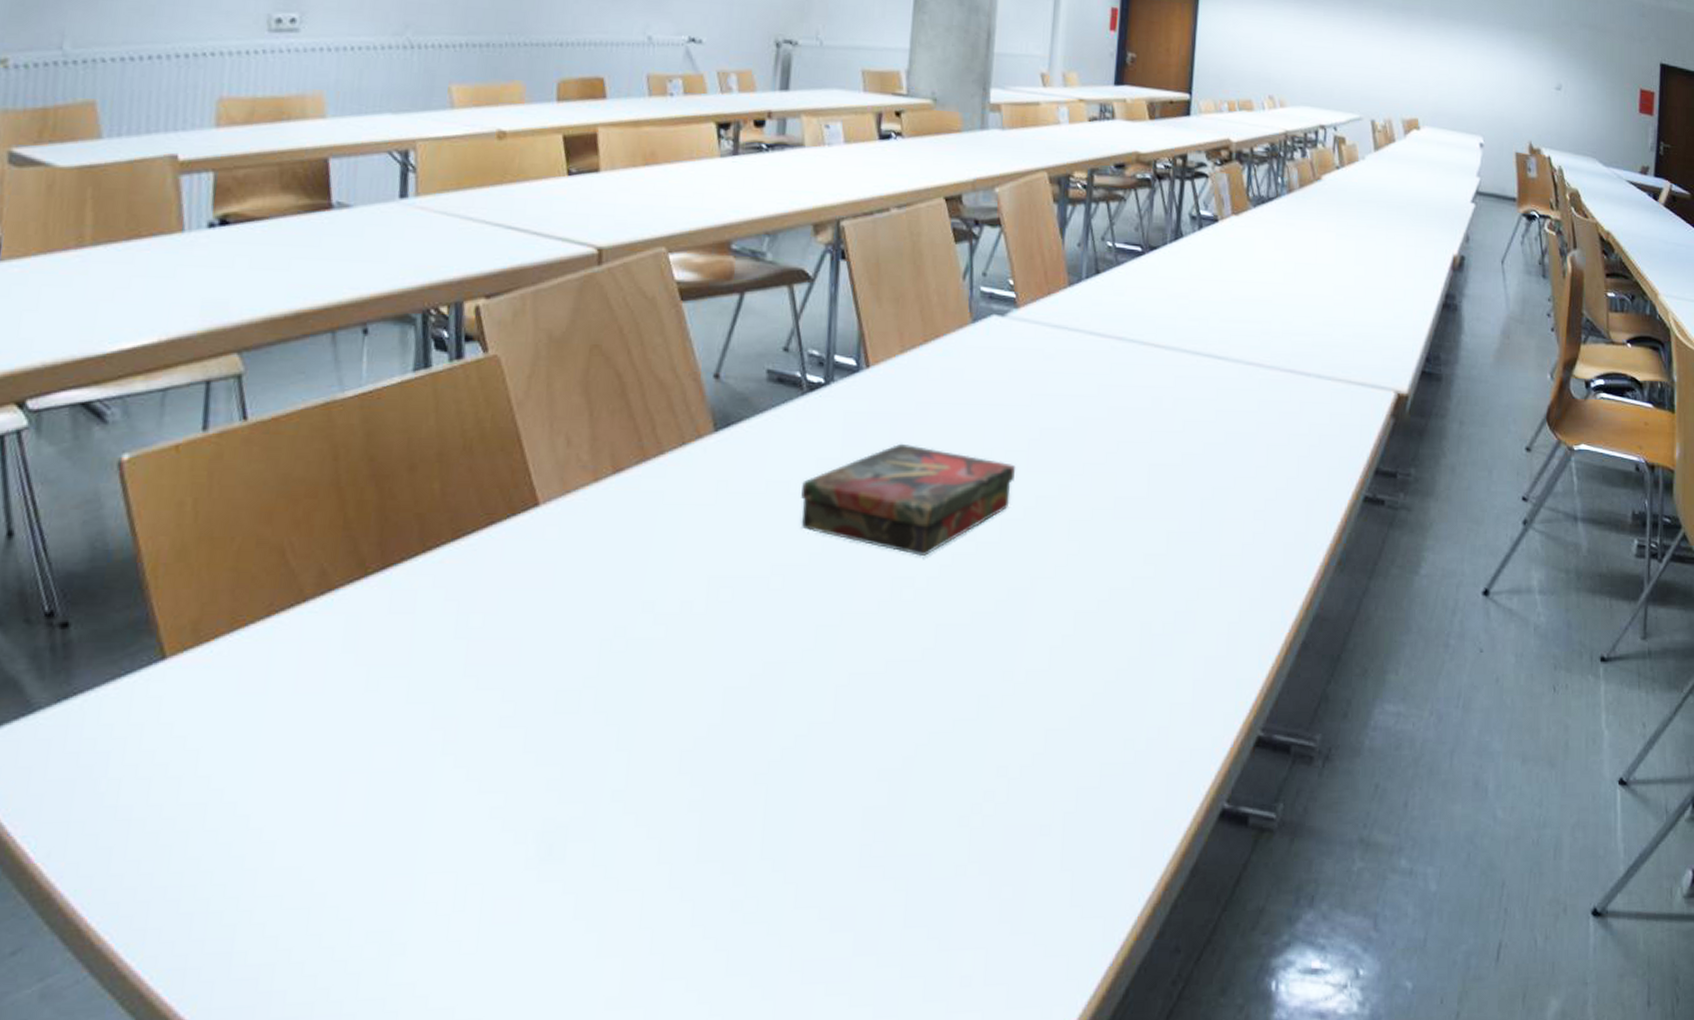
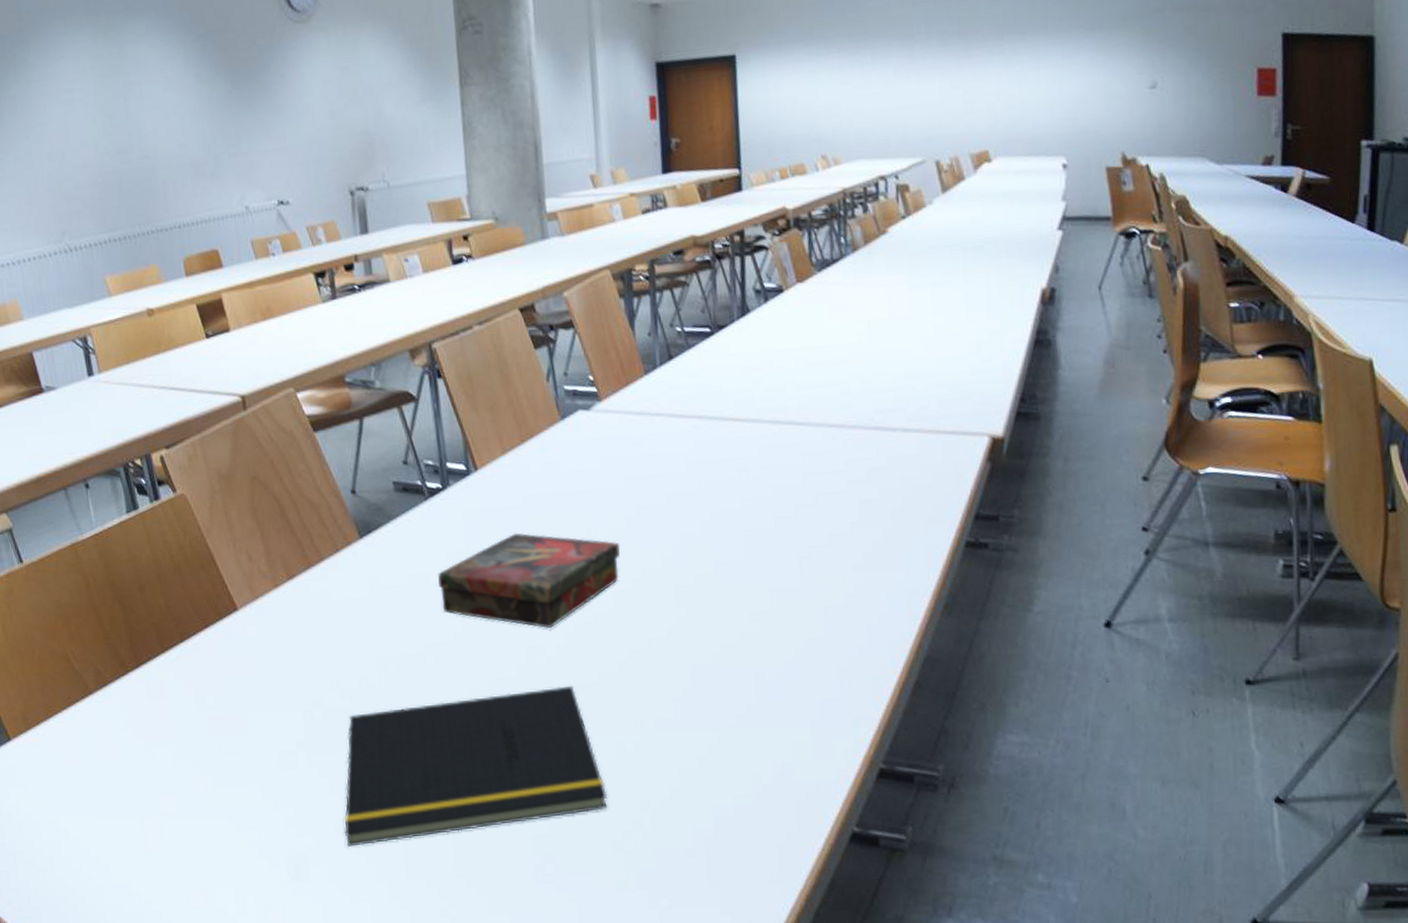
notepad: none [625,625,961,818] -> present [345,685,608,847]

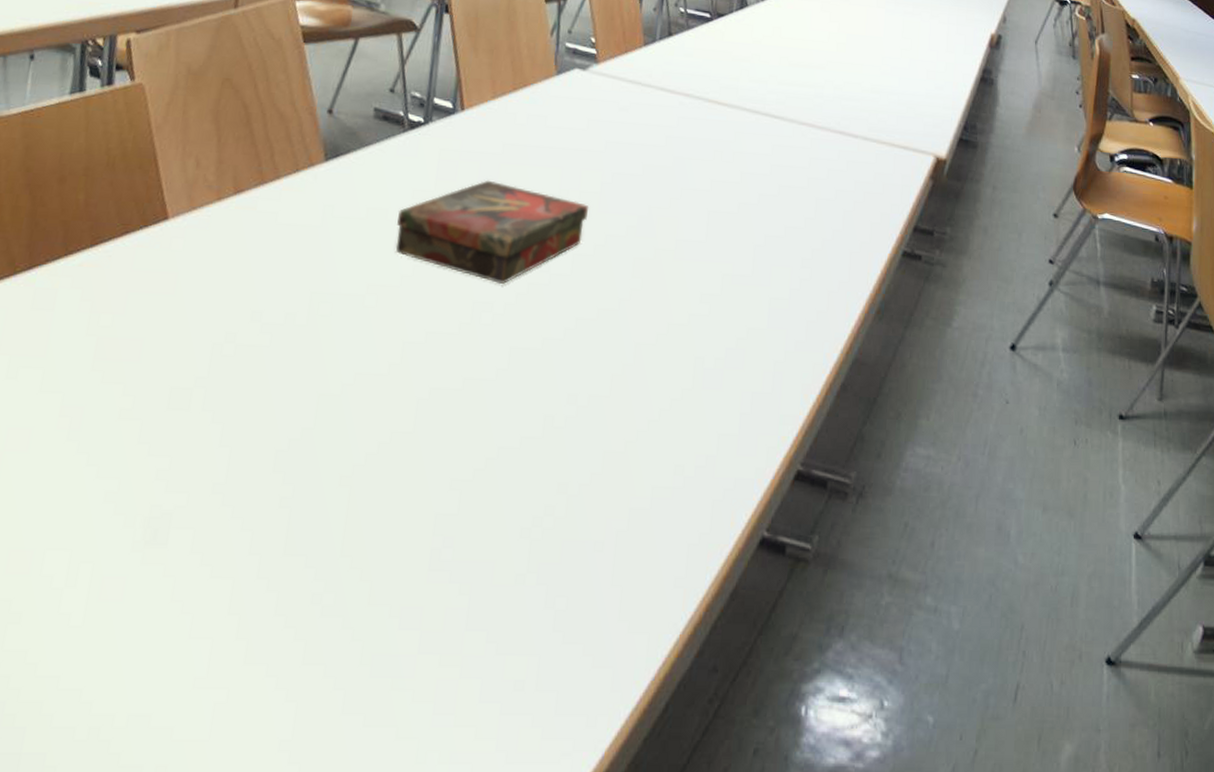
notepad: present [345,685,608,847] -> none [223,348,526,510]

